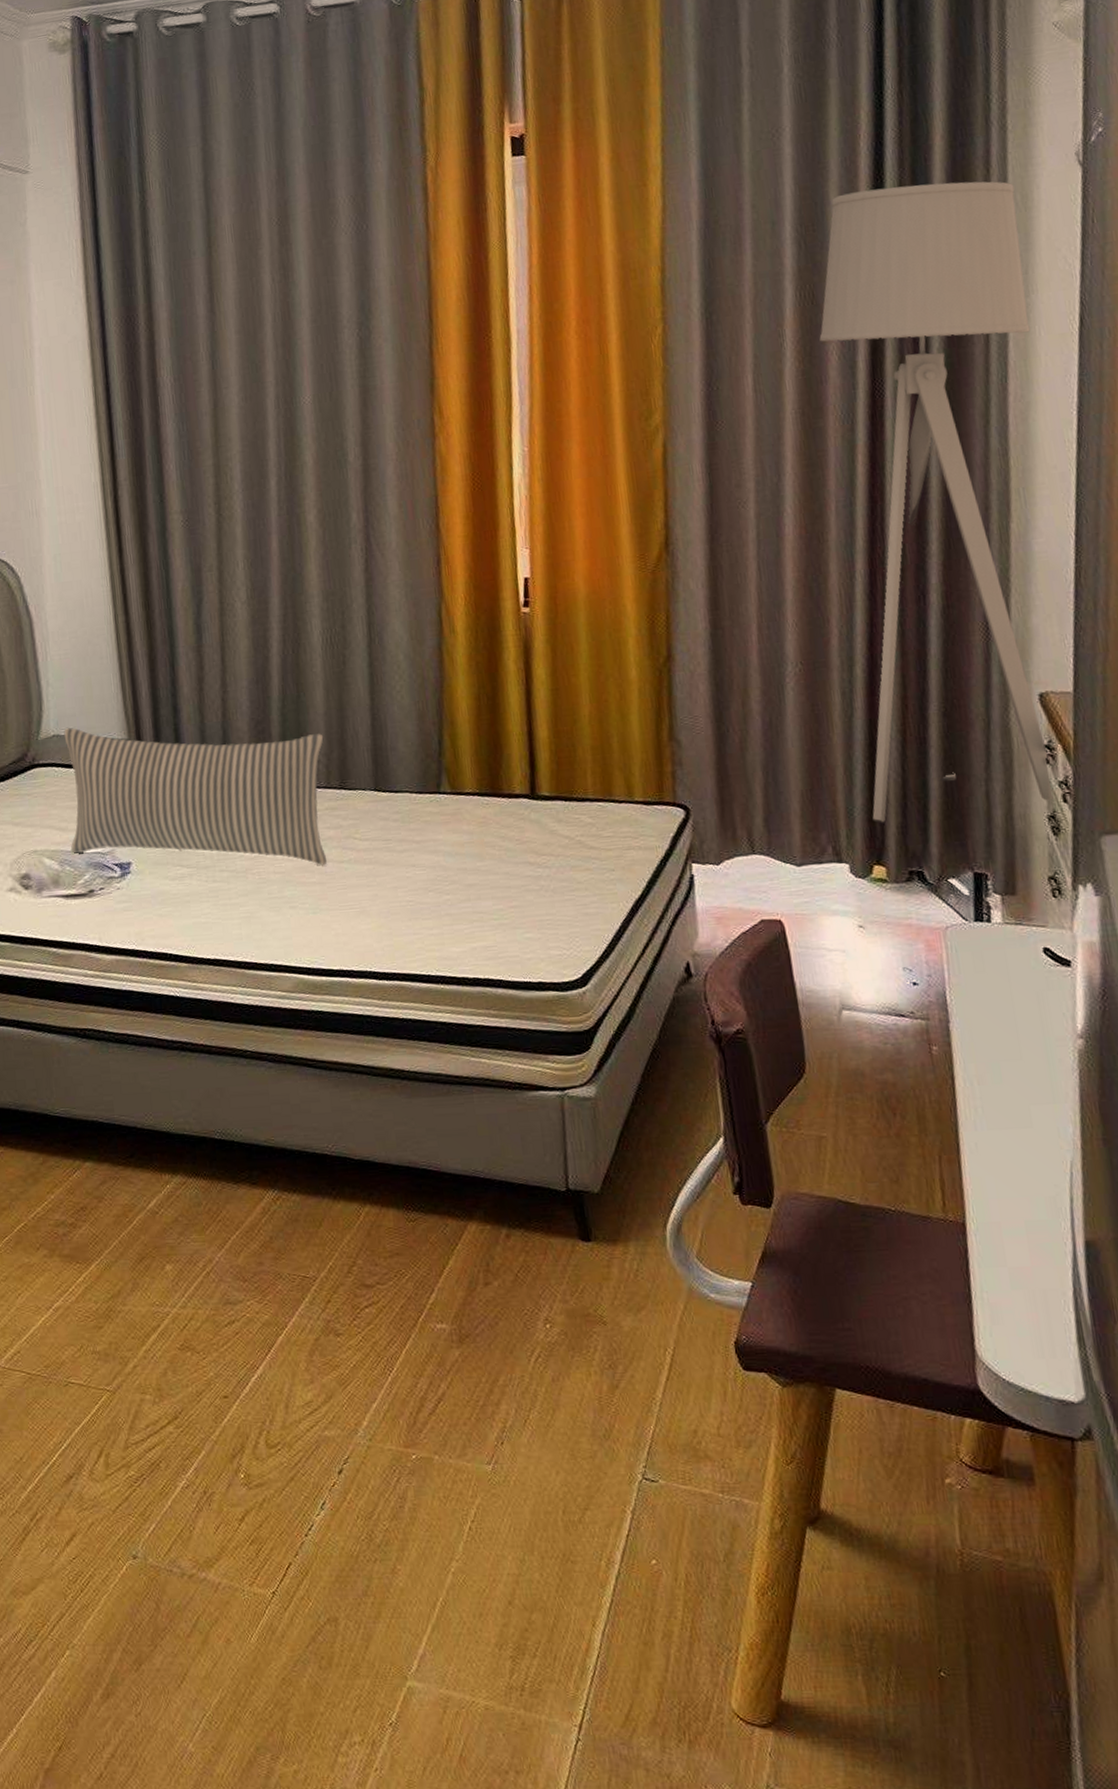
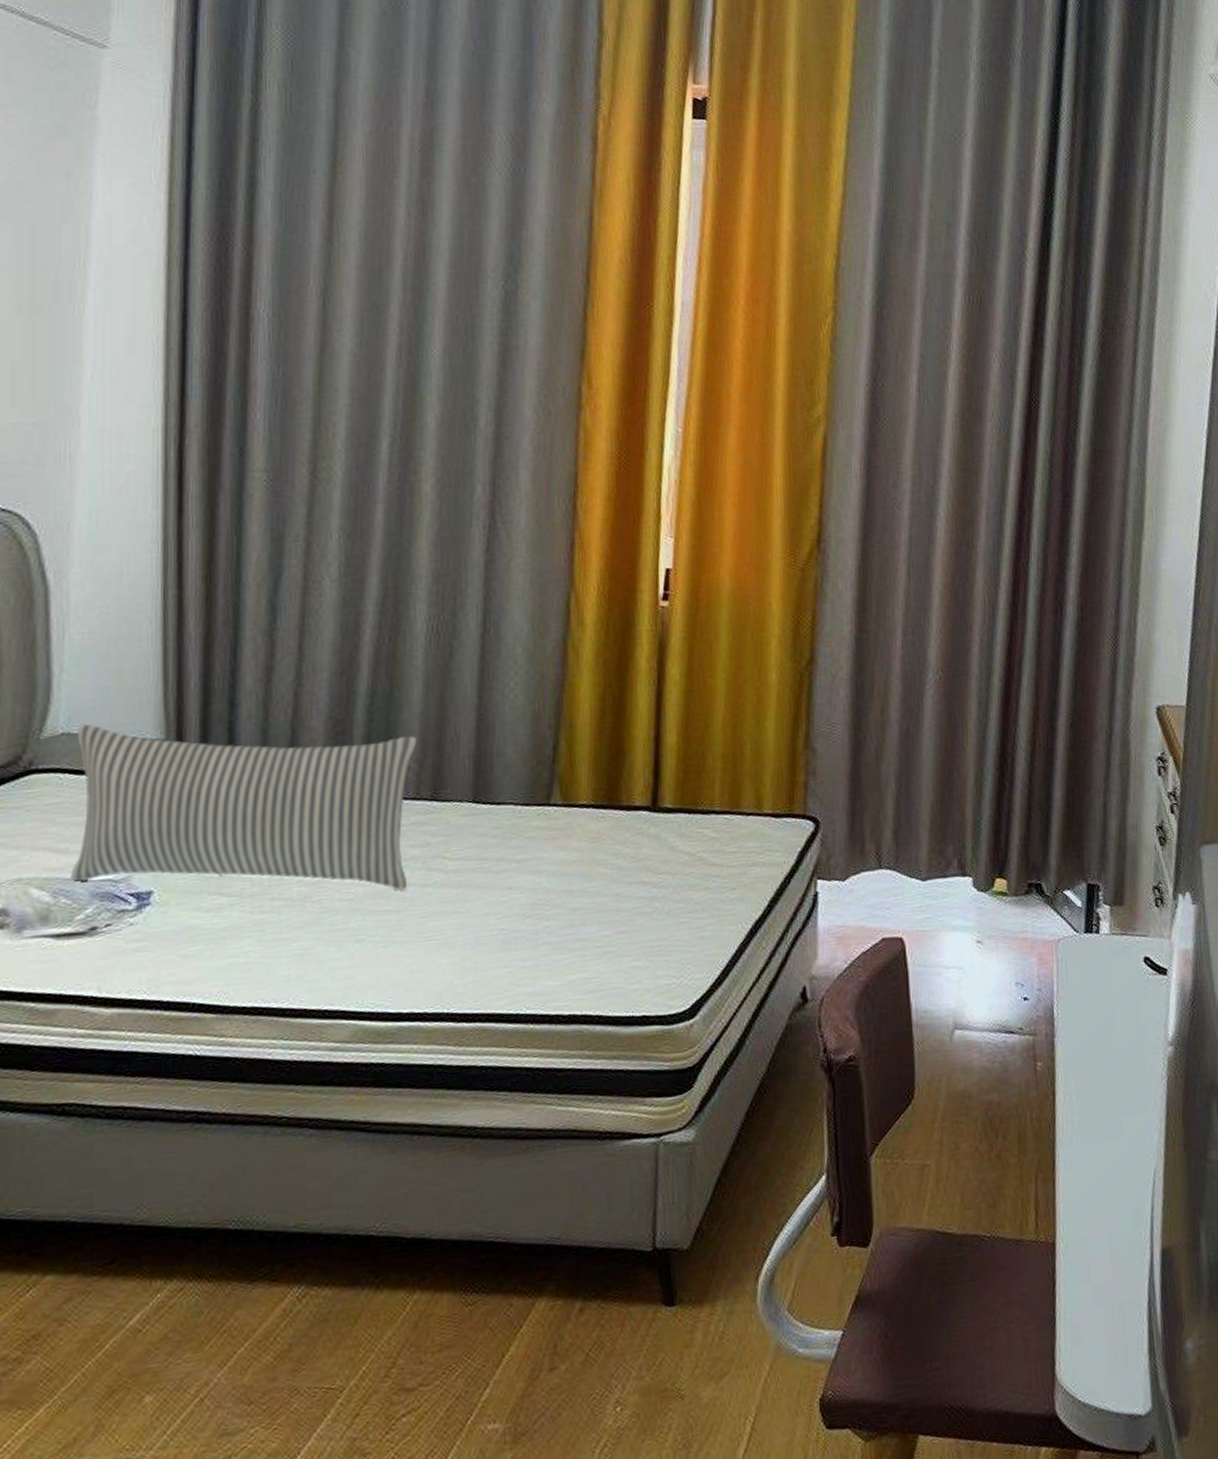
floor lamp: present [819,181,1057,823] -> none [983,205,1172,835]

